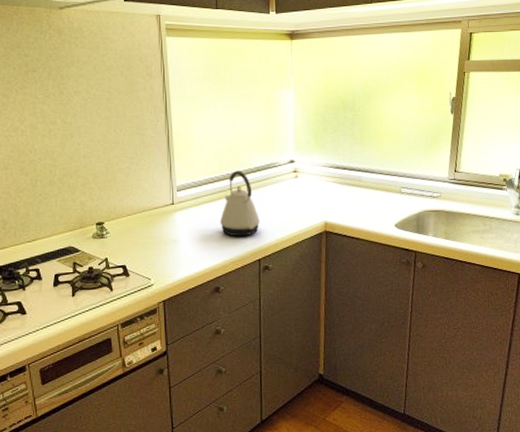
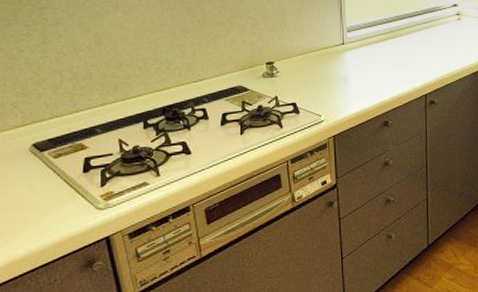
kettle: present [220,171,260,237] -> none [388,13,426,74]

